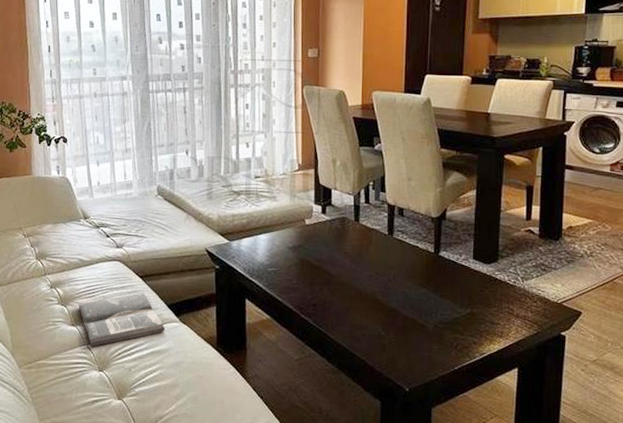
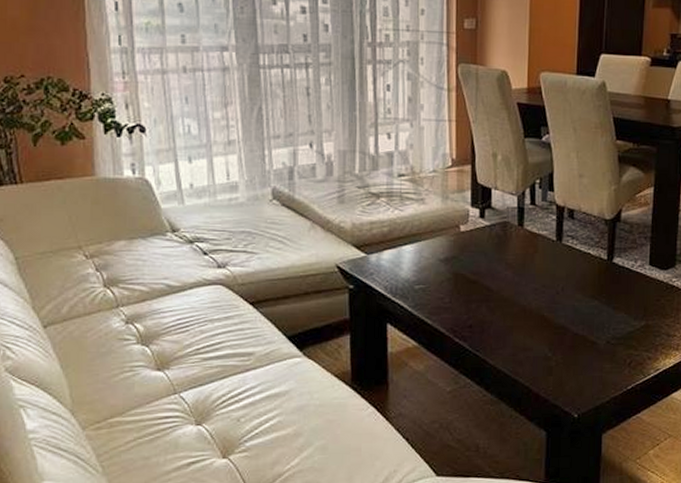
magazine: present [78,292,165,347] -> none [166,322,285,396]

